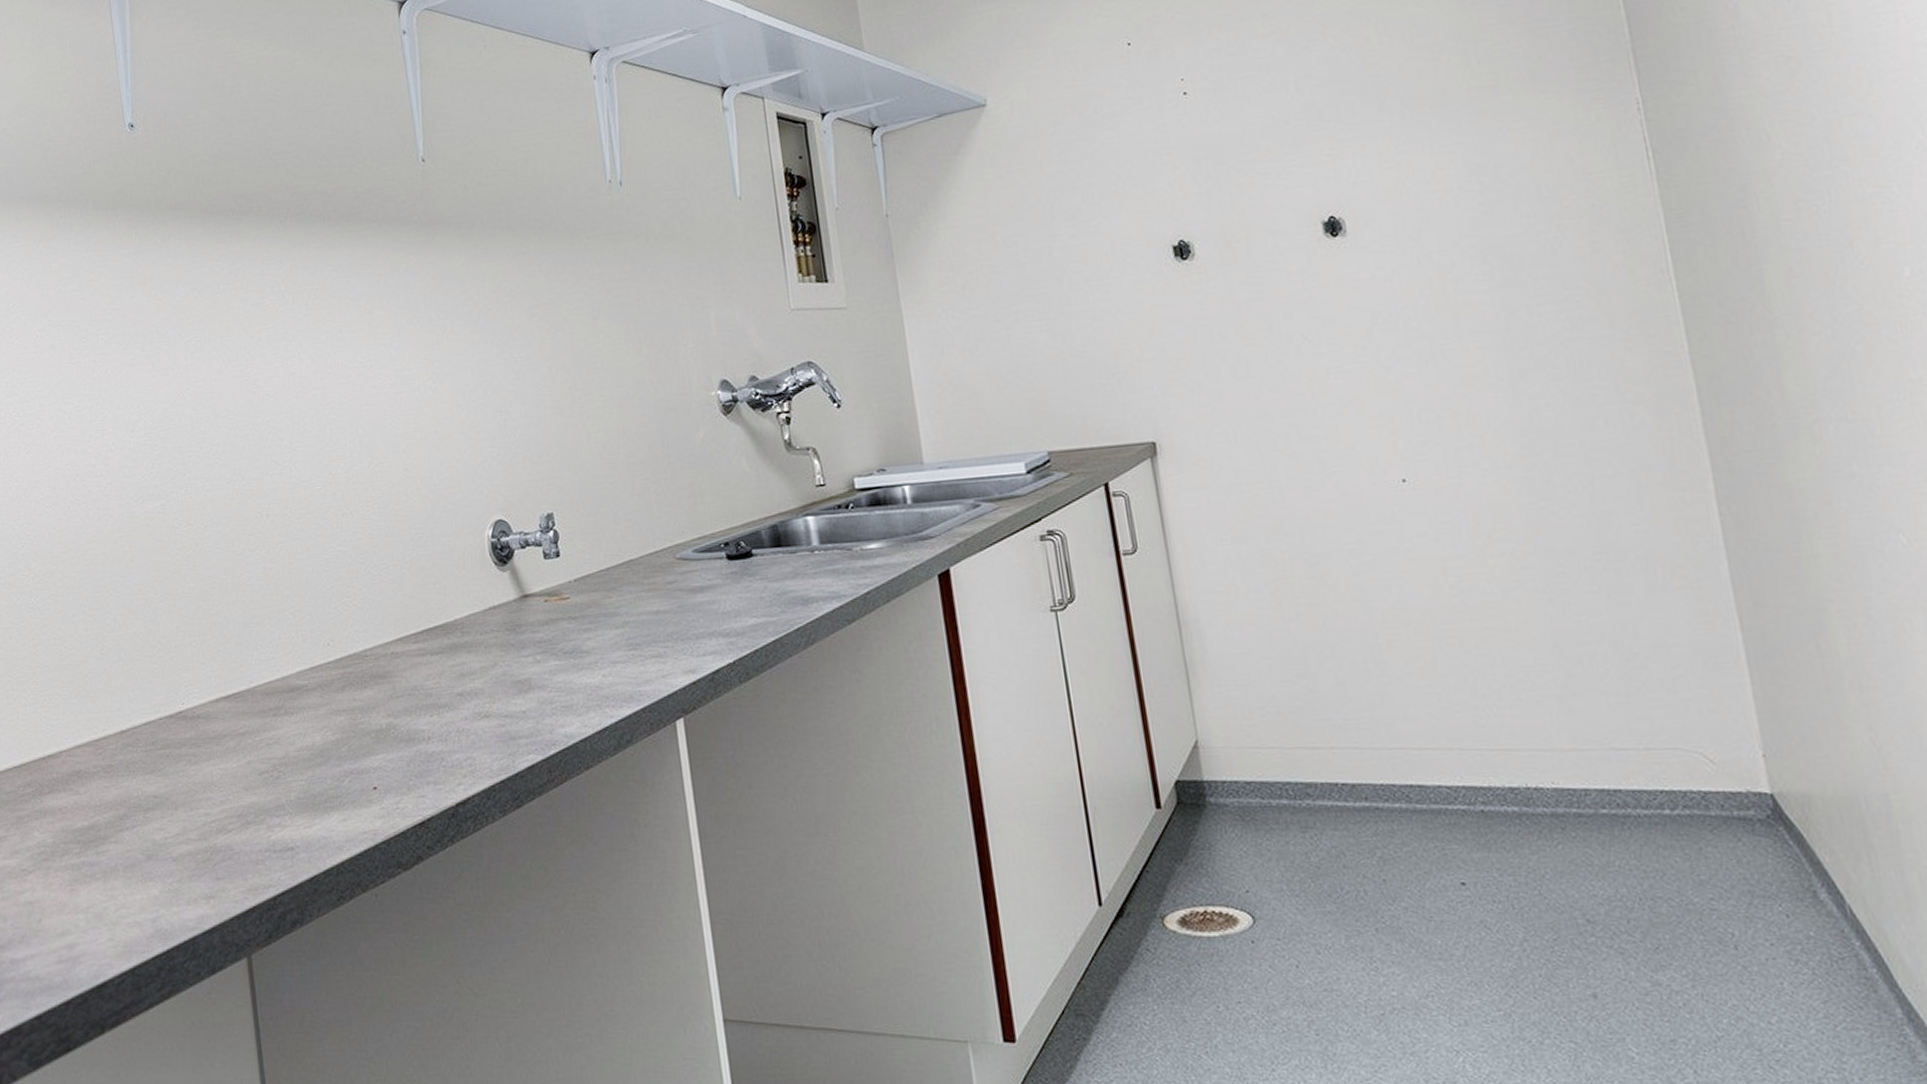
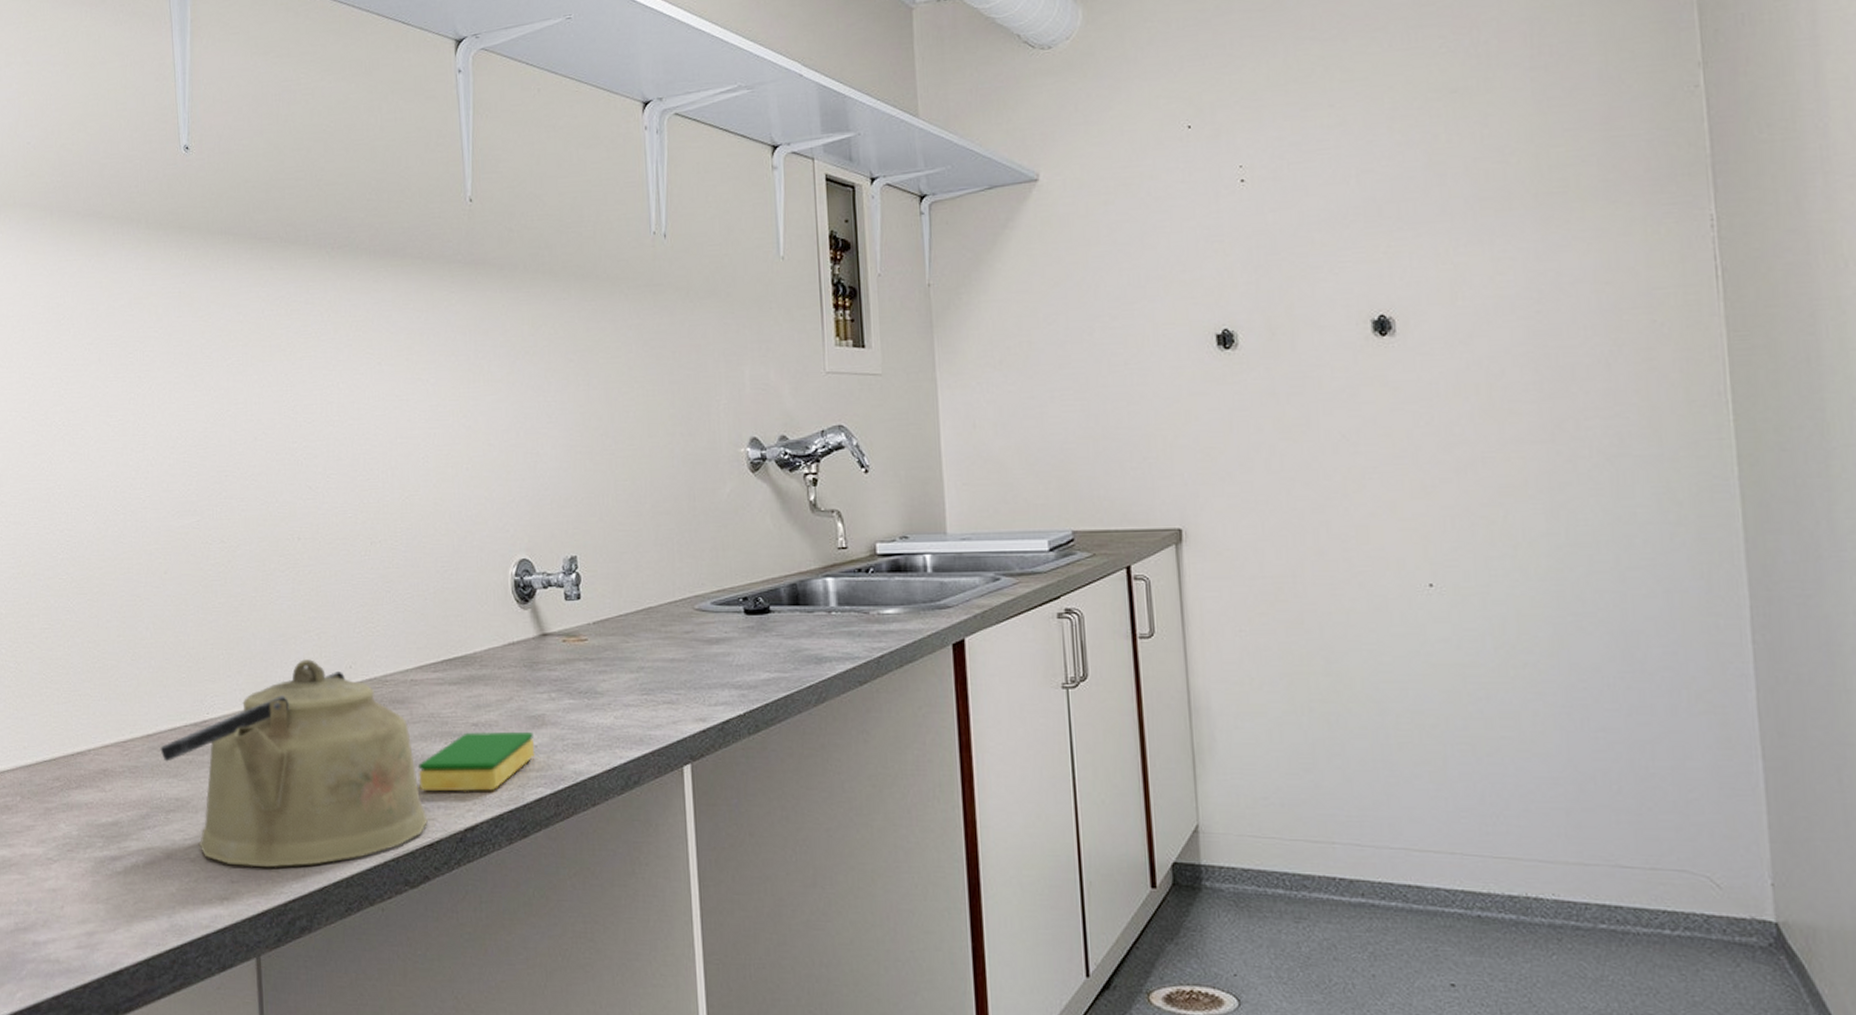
kettle: none [135,639,417,862] -> present [160,659,428,868]
dish sponge: none [403,697,524,768] -> present [417,731,535,792]

